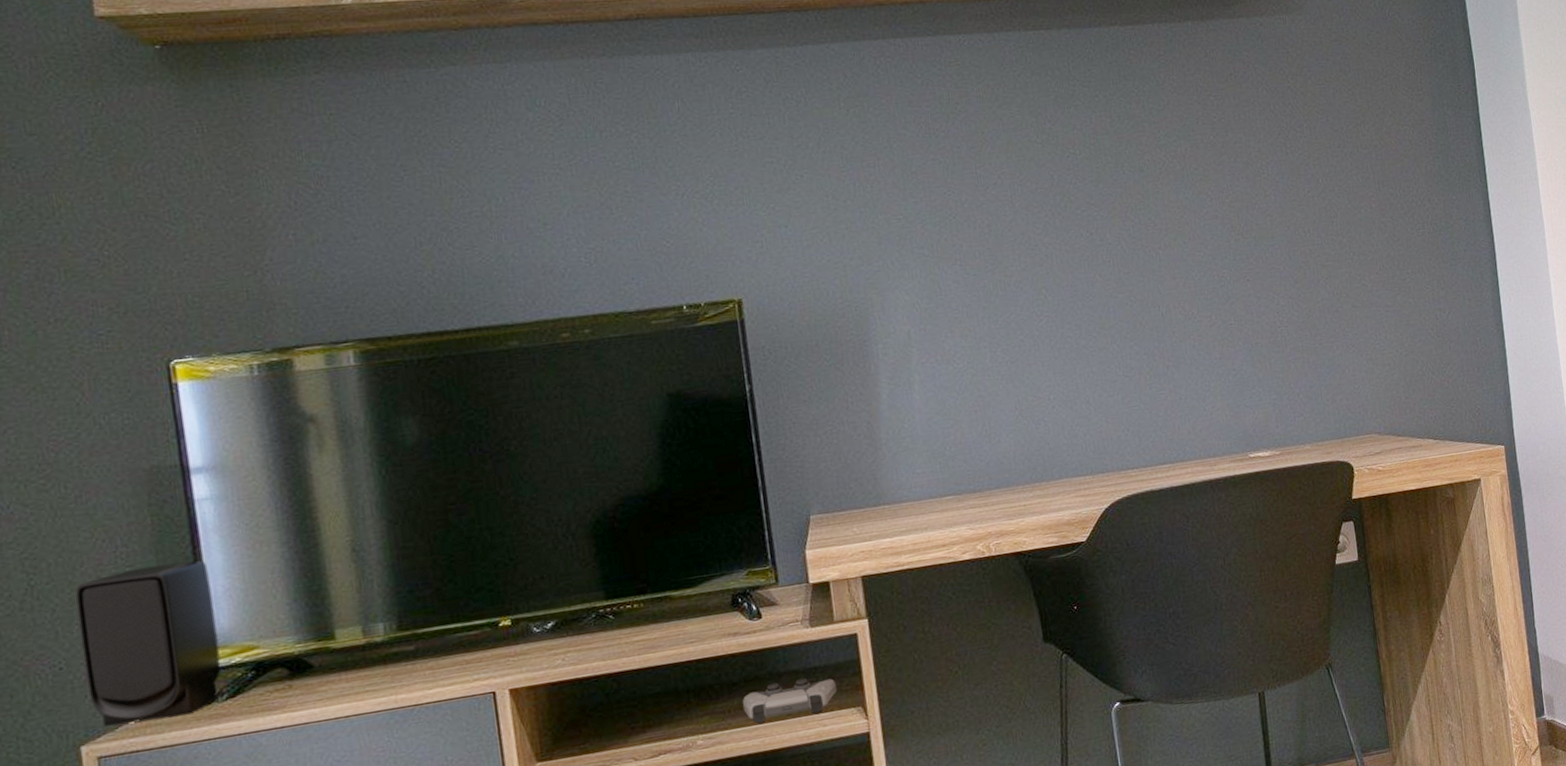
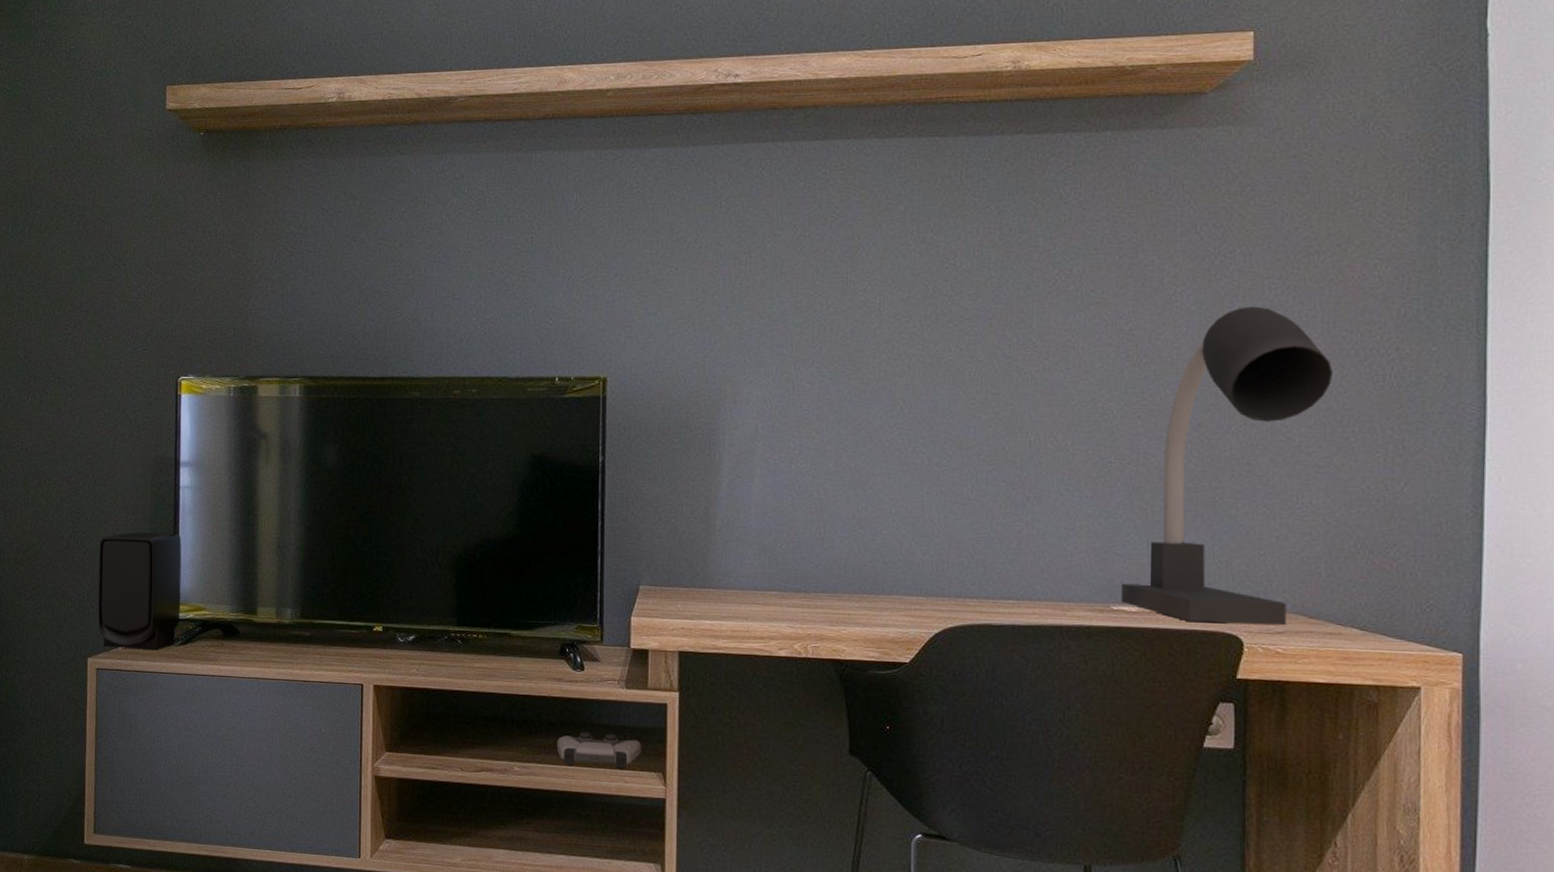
desk lamp: none [1254,172,1388,457] -> present [1121,306,1334,626]

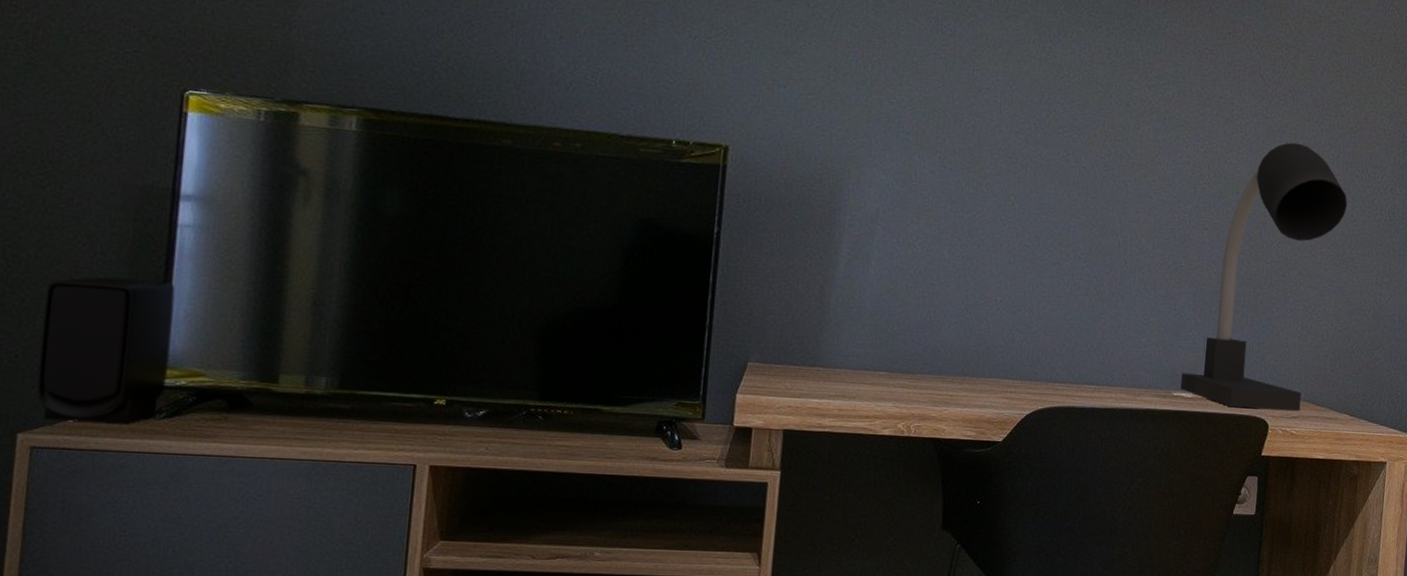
game controller: present [556,731,641,769] -> none [644,513,737,550]

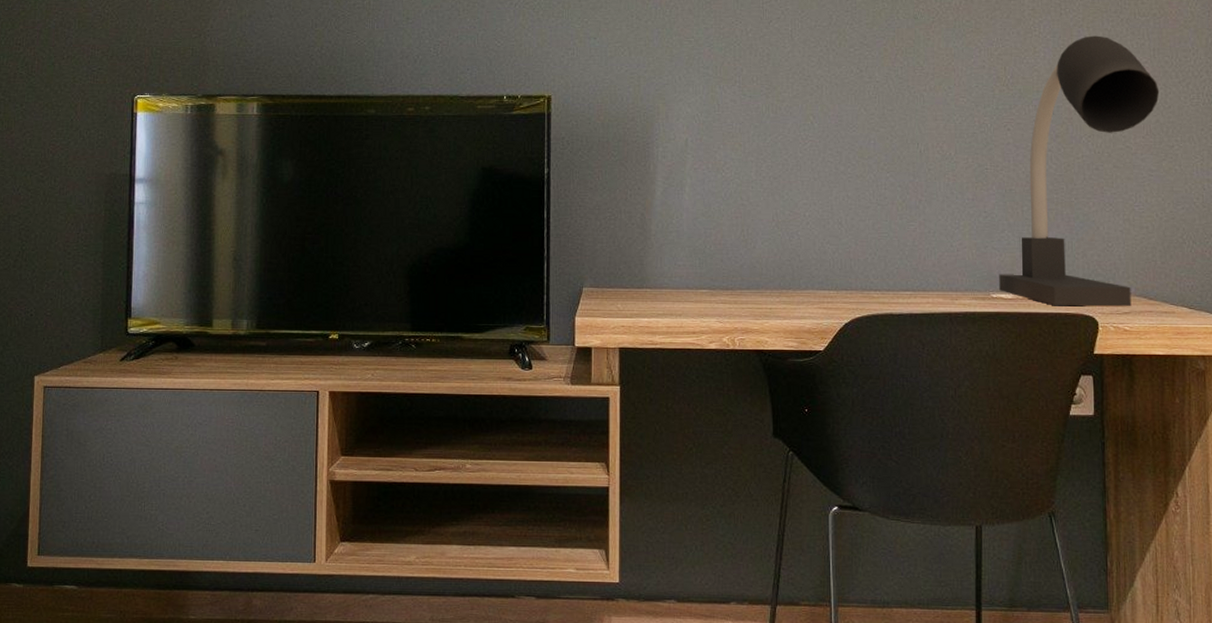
speaker: present [36,276,175,423] -> none [45,248,136,365]

